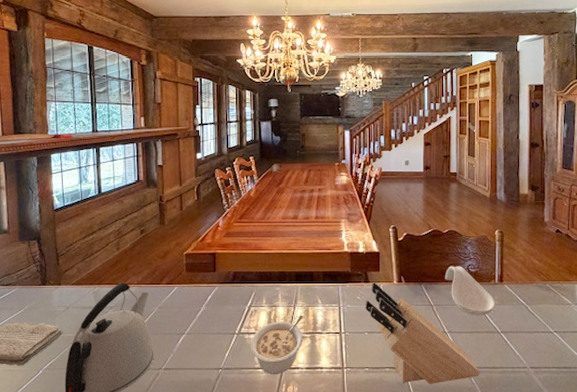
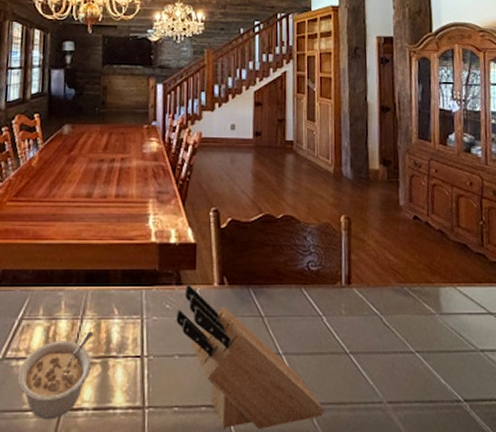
spoon rest: present [445,266,496,316] -> none [279,262,343,331]

